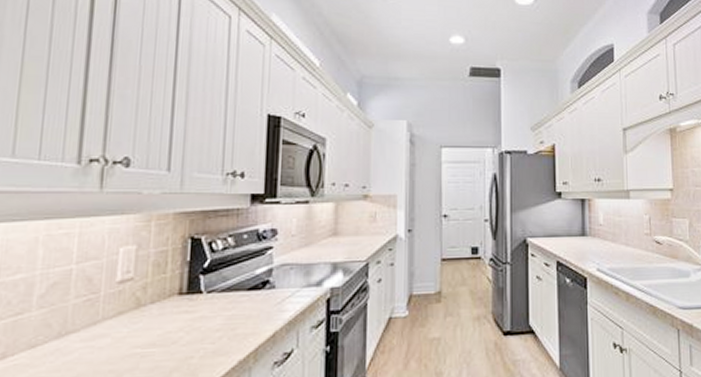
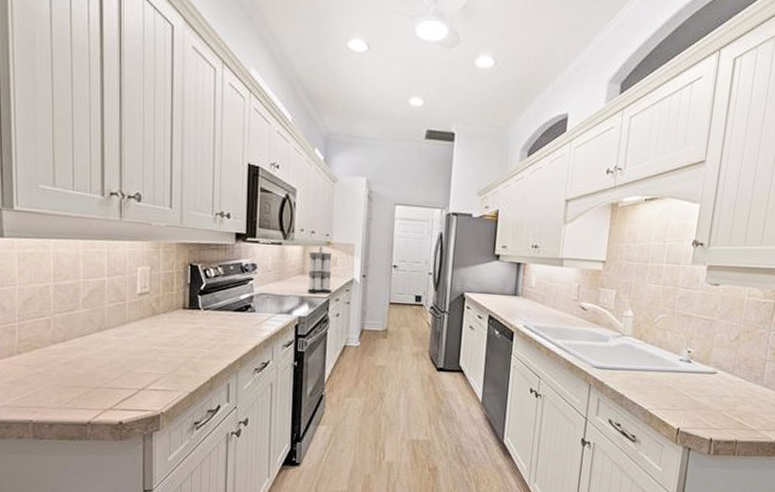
spice rack: none [341,201,372,258] -> present [307,246,333,295]

